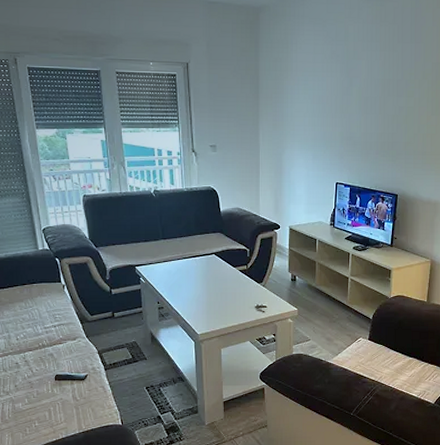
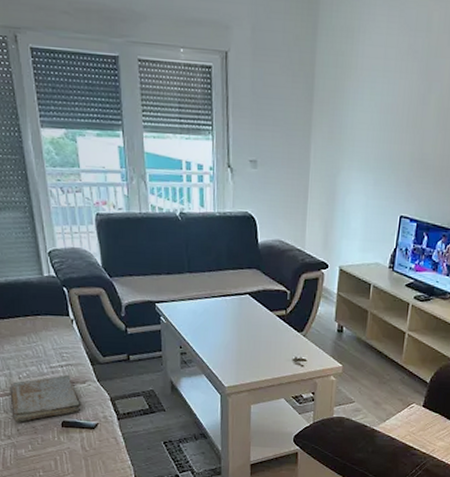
book: none [8,333,72,379] -> present [10,374,81,423]

